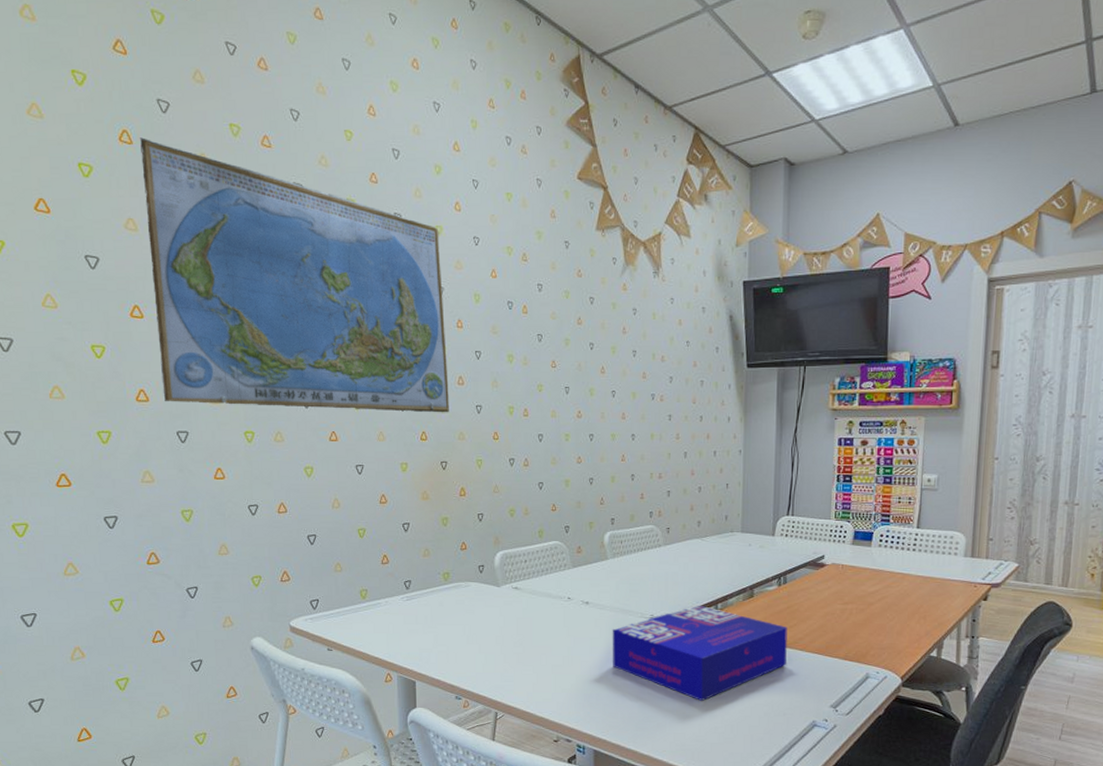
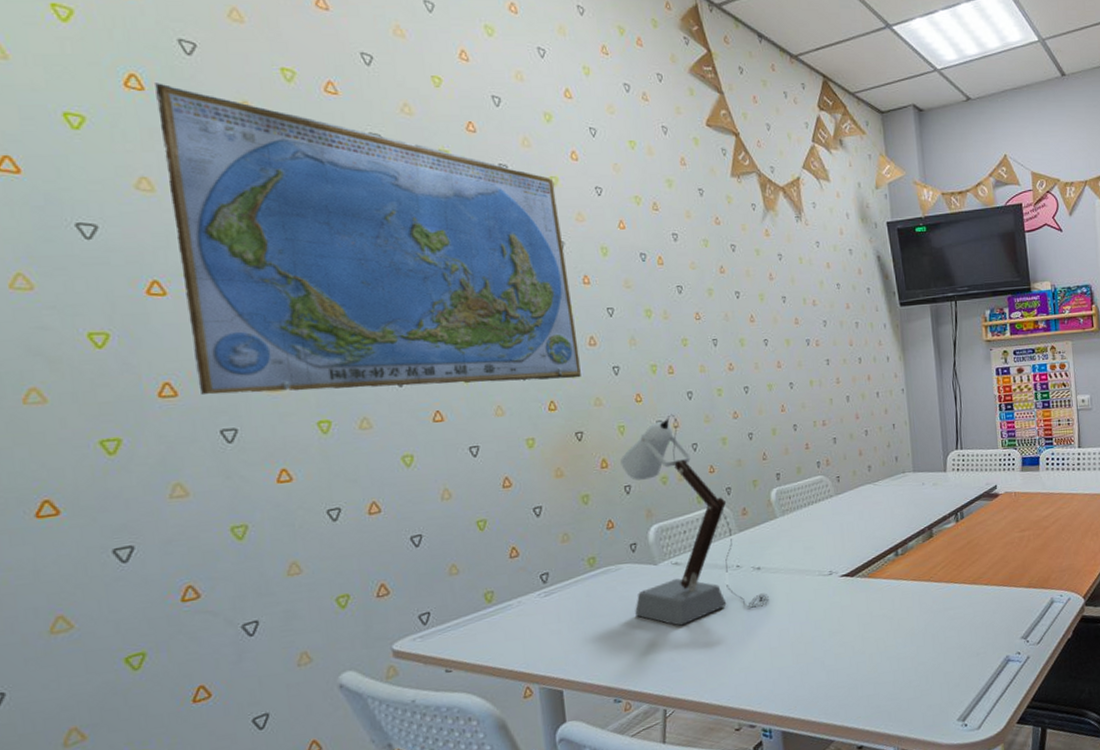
desk lamp: none [476,453,594,643] -> present [620,414,769,626]
board game: present [612,605,788,701] -> none [789,553,973,656]

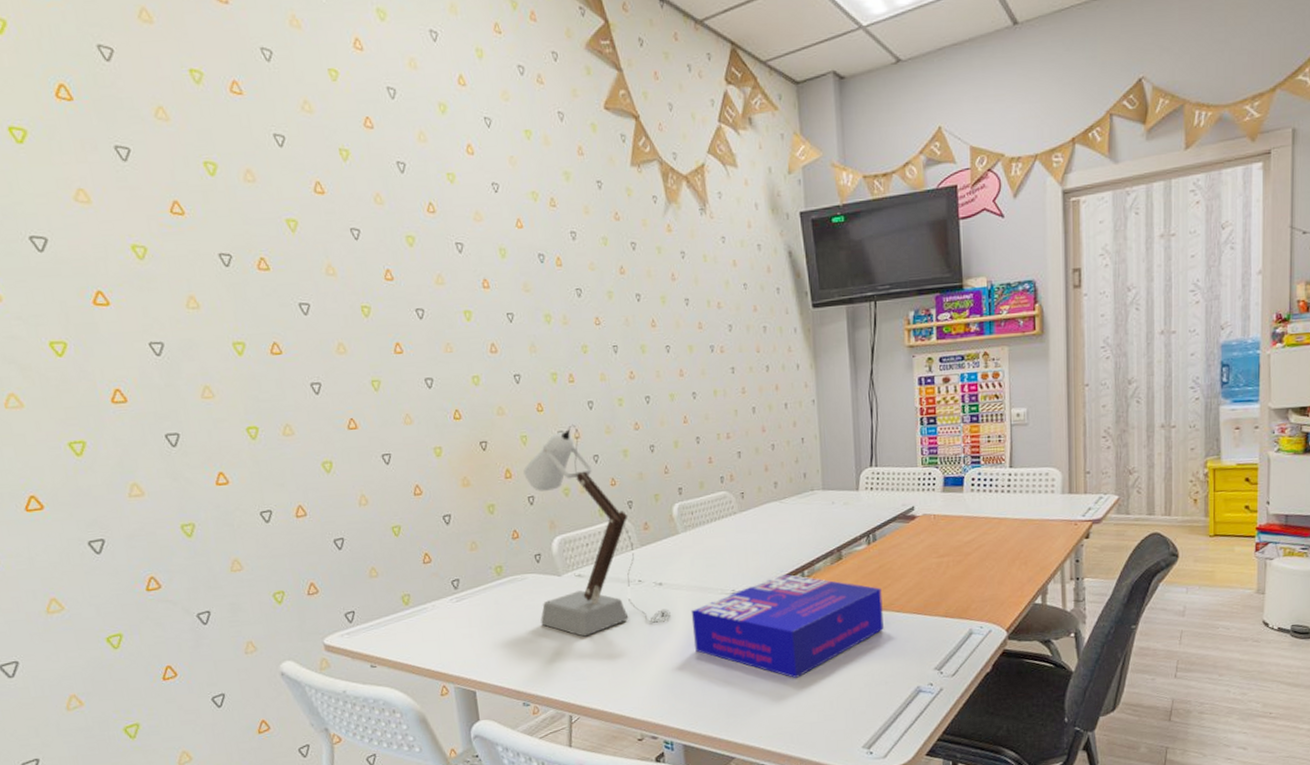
world map: present [155,83,581,396] -> none [81,92,484,402]
board game: none [789,553,973,656] -> present [691,573,884,678]

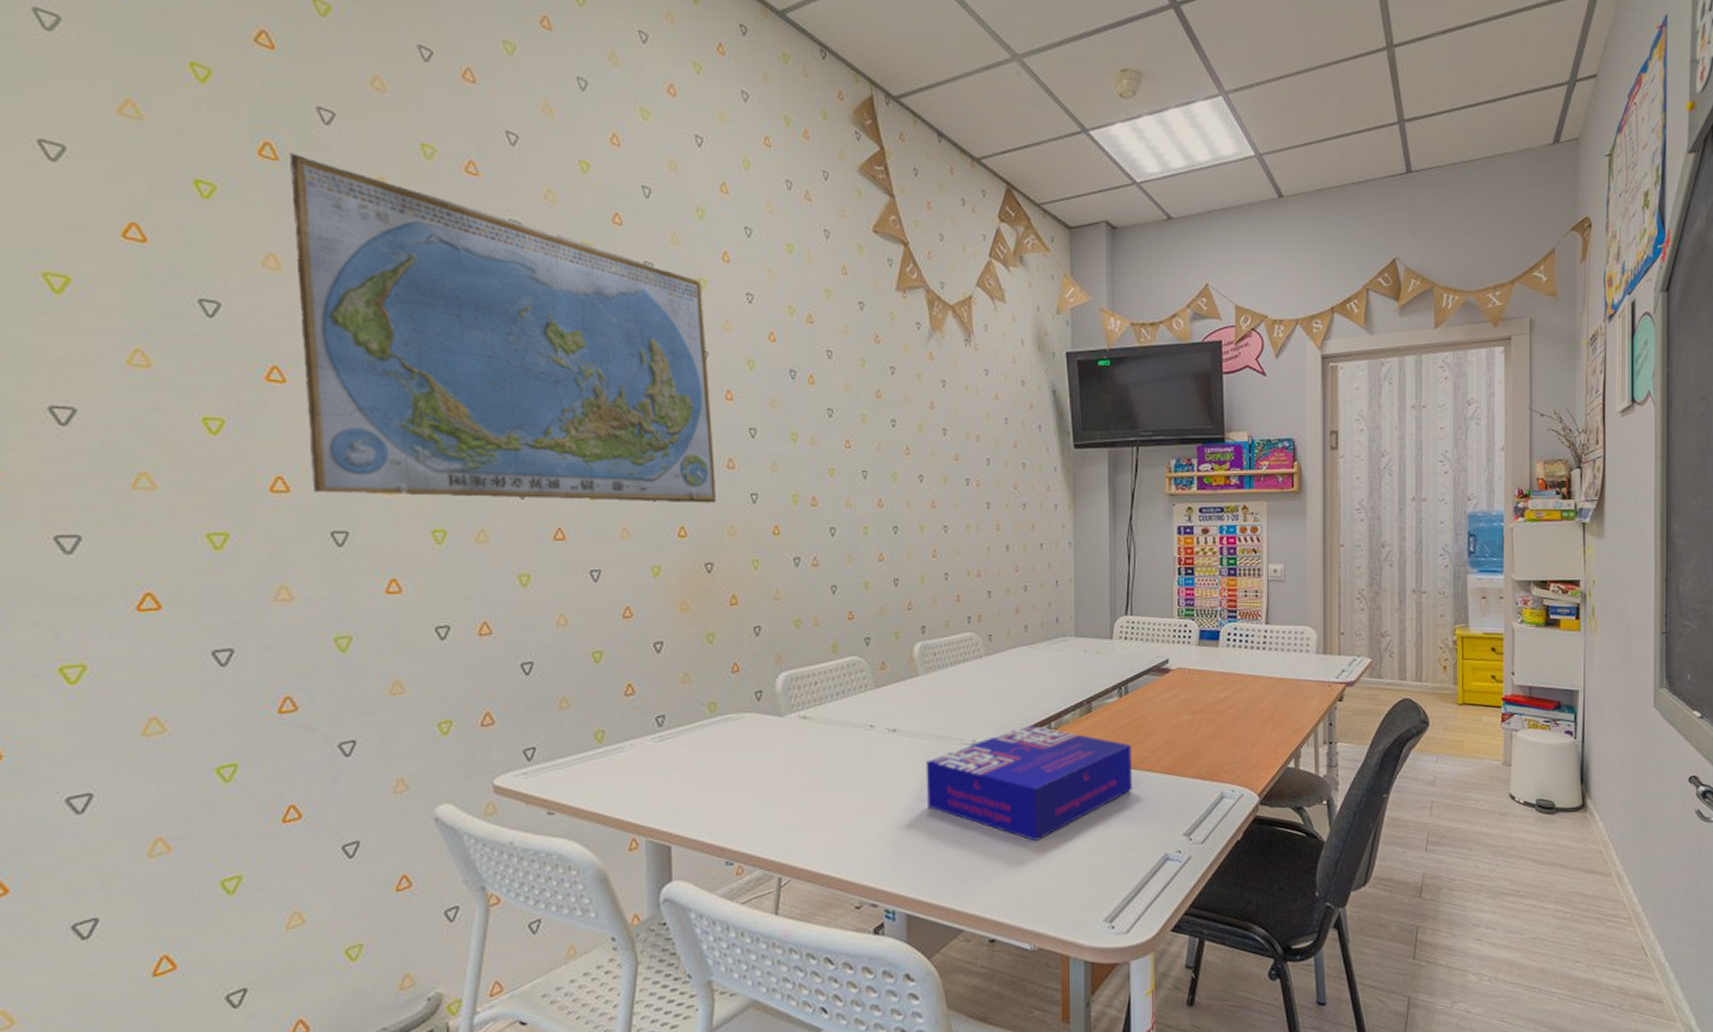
world map: none [81,92,484,402] -> present [290,153,716,503]
desk lamp: present [523,424,671,637] -> none [752,551,903,787]

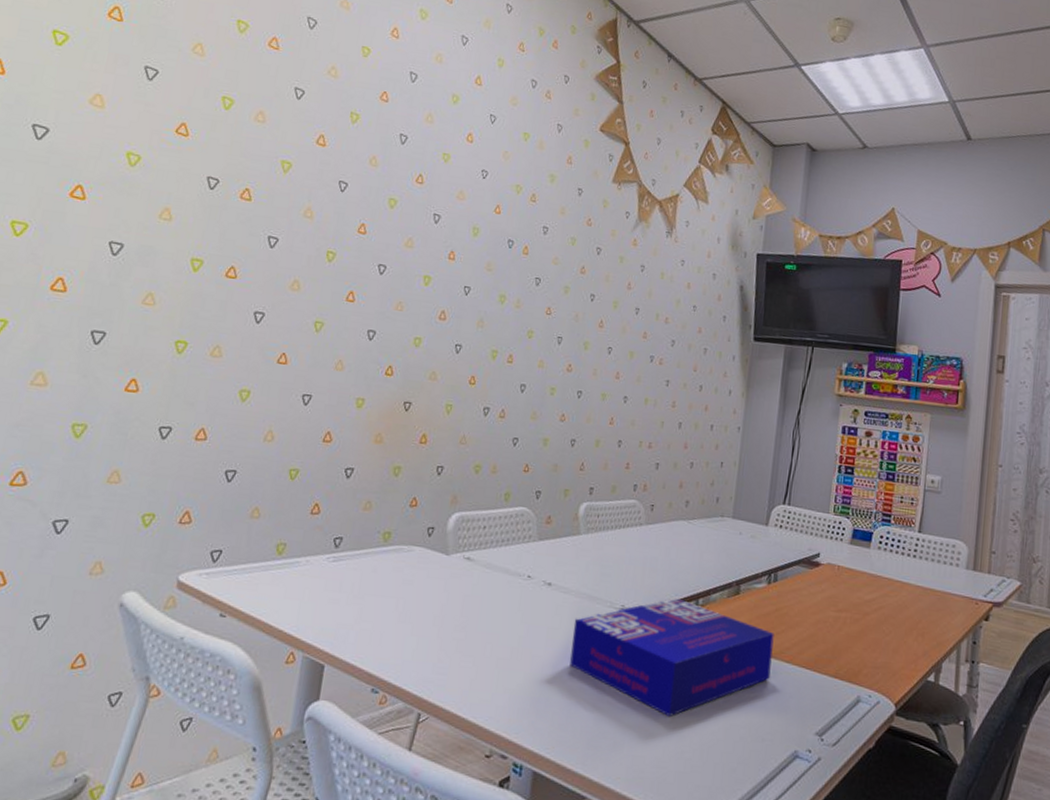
world map: present [290,153,716,503] -> none [86,17,446,349]

